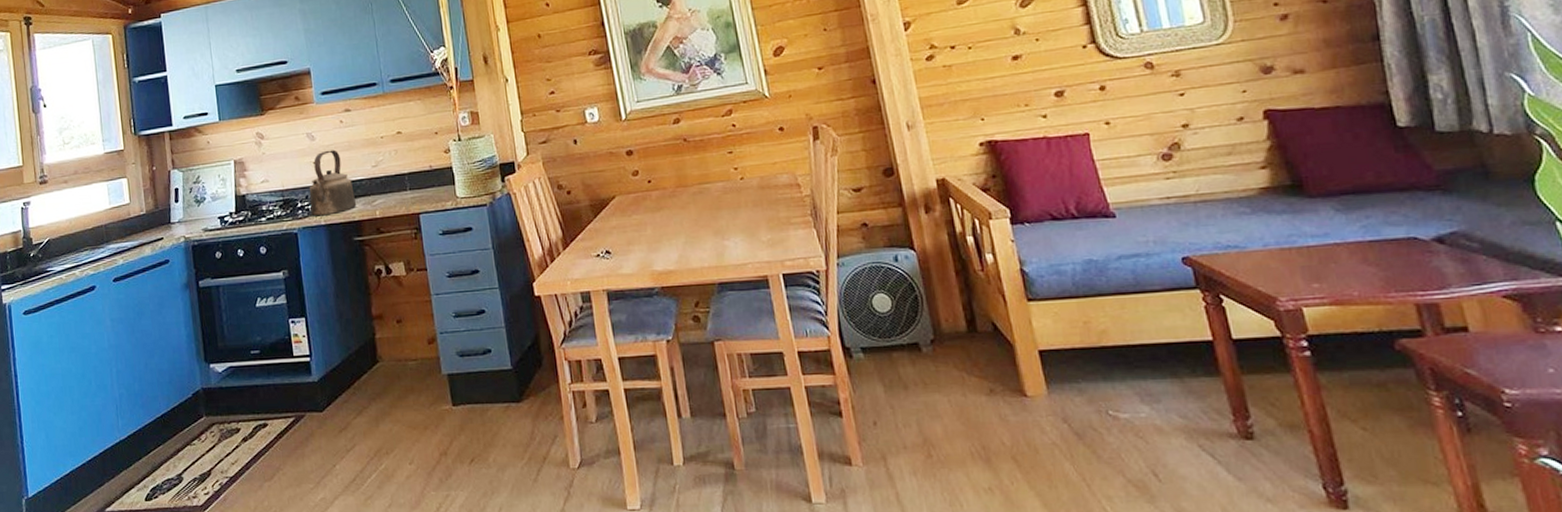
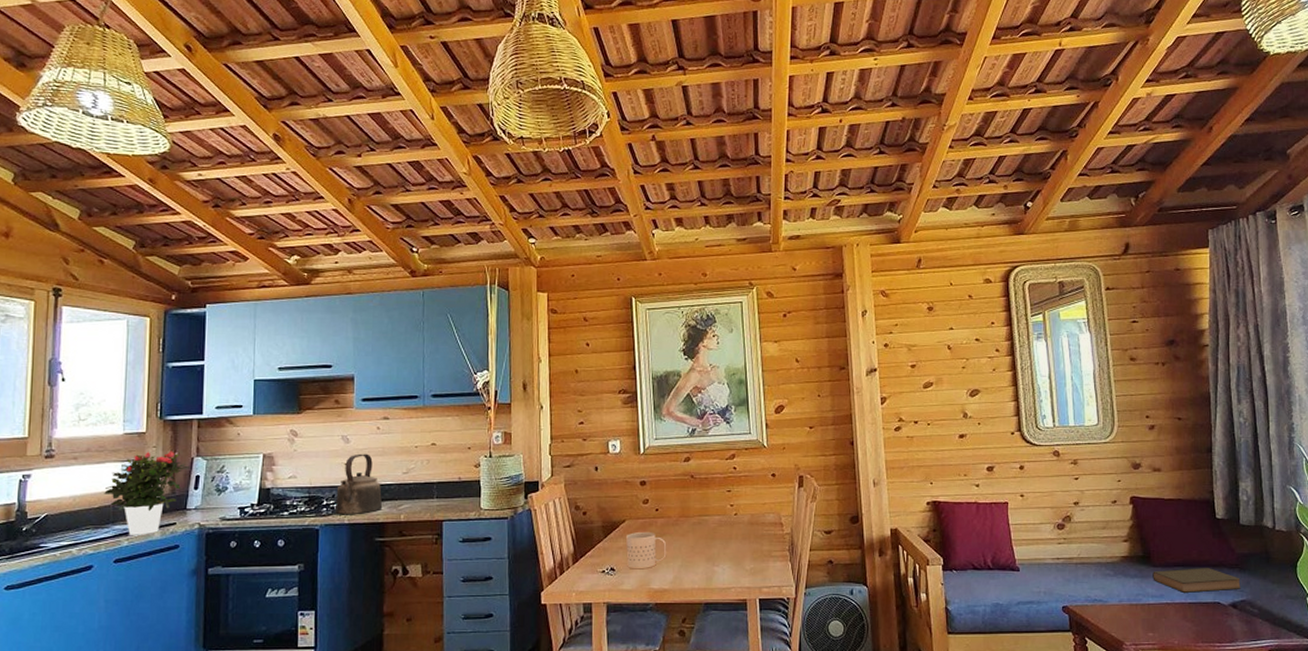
potted flower: none [95,166,169,253] -> present [104,451,191,535]
mug: none [617,207,667,251] -> present [625,531,667,570]
book: none [1308,193,1448,228] -> present [1153,568,1241,593]

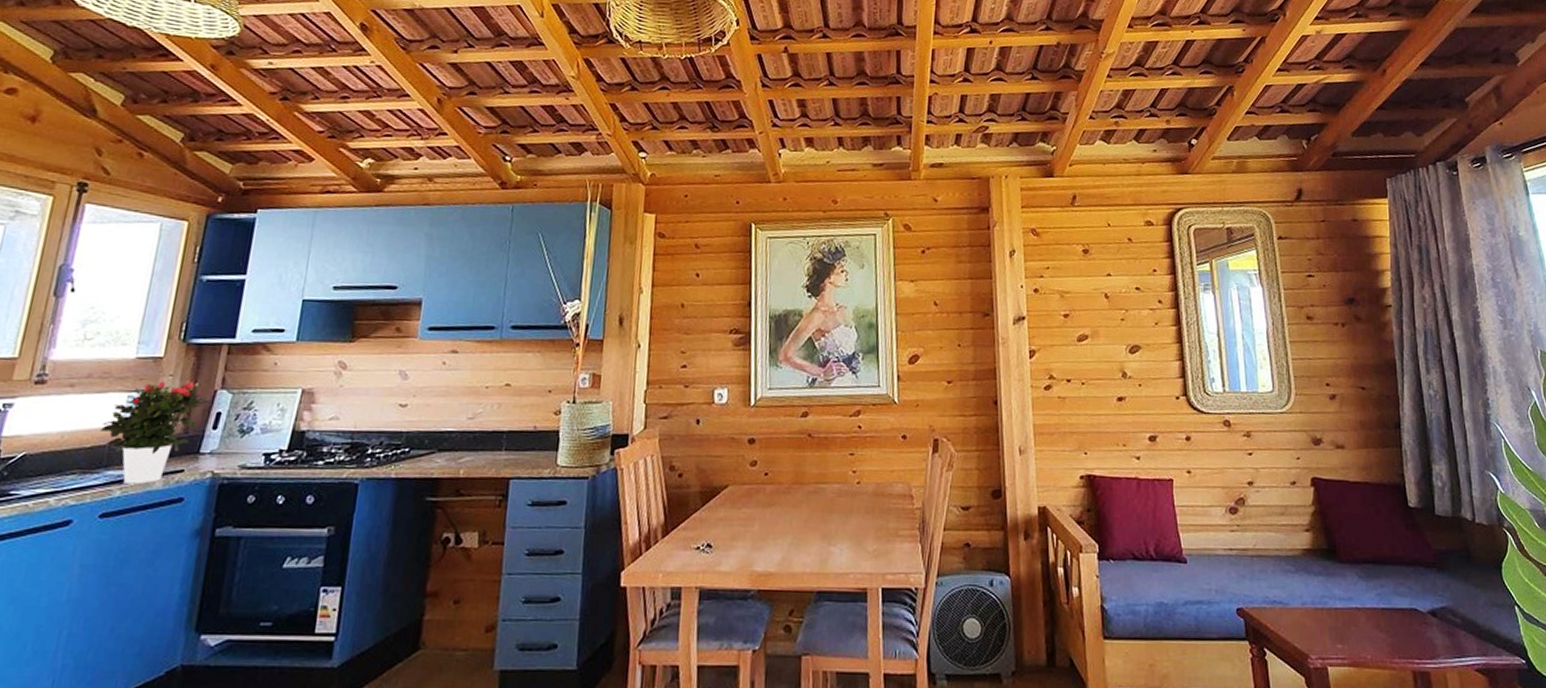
kettle: present [336,453,383,515] -> none [381,393,440,468]
mug: present [625,531,667,570] -> none [726,500,776,547]
book: present [1153,568,1241,593] -> none [1339,566,1440,596]

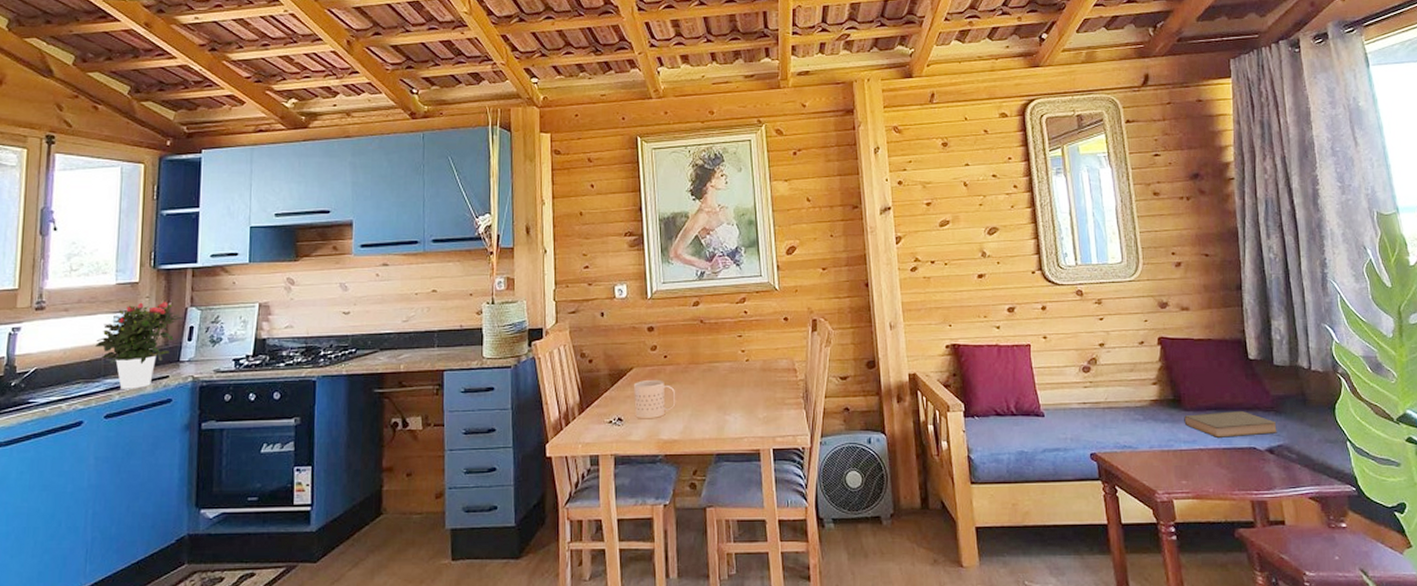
mug: none [726,500,776,547] -> present [633,379,676,419]
book: none [1339,566,1440,596] -> present [1184,411,1277,438]

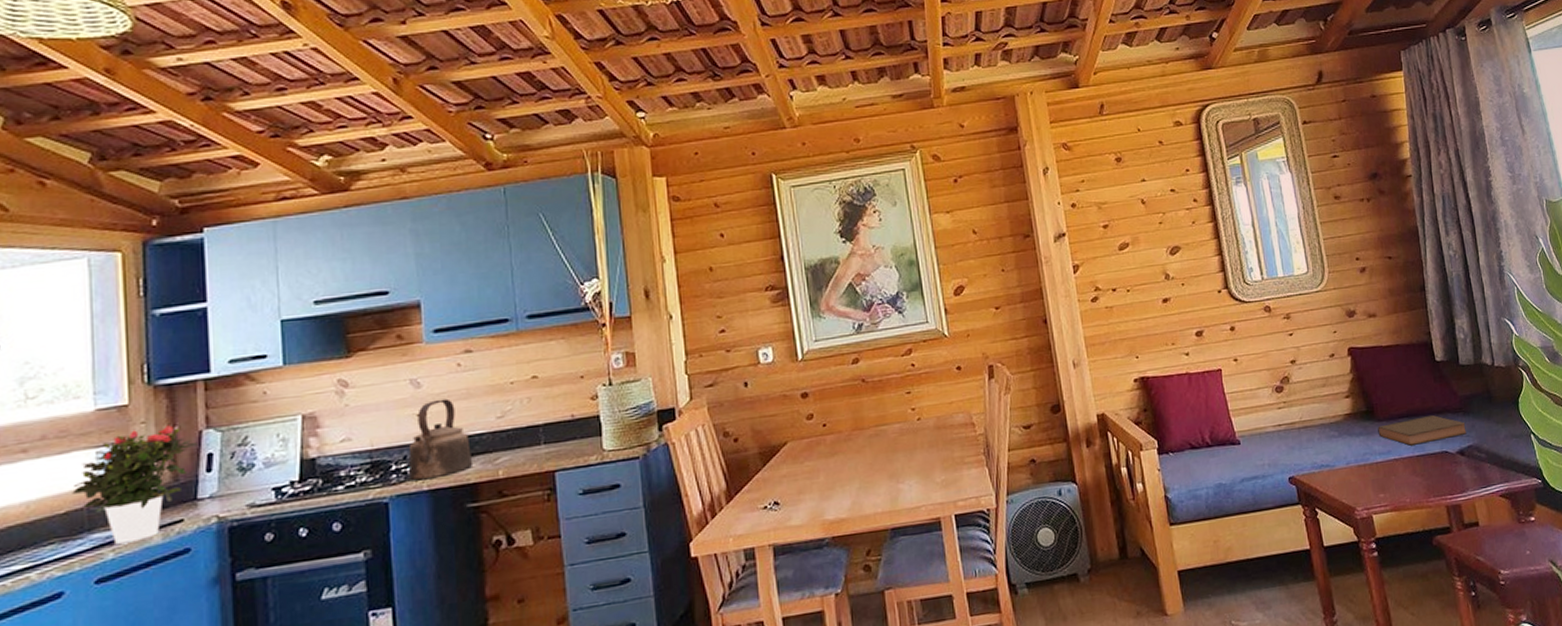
kettle: none [333,301,382,366] -> present [408,398,474,481]
mug: present [633,379,676,419] -> none [788,452,841,500]

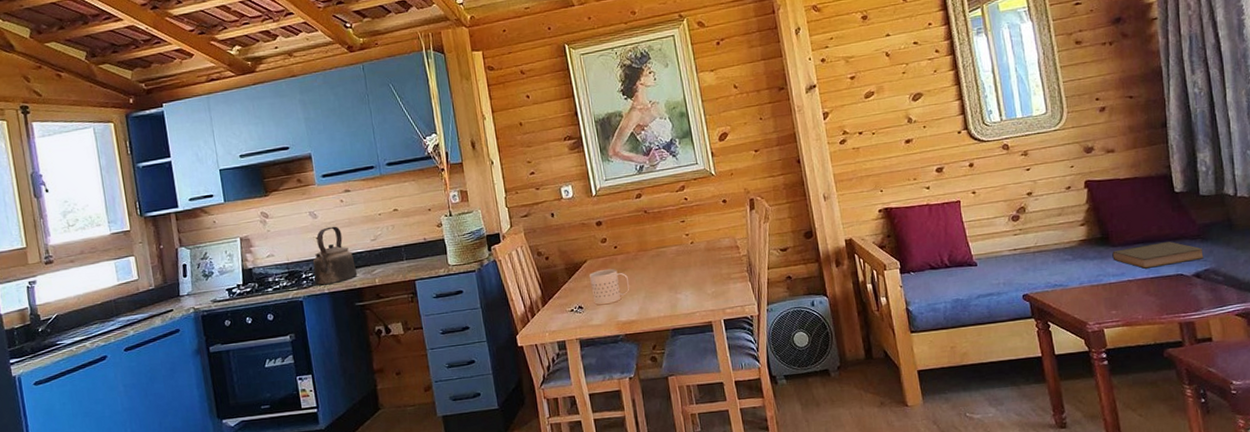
potted flower: present [72,425,199,544] -> none [104,244,177,325]
mug: none [788,452,841,500] -> present [588,268,630,305]

